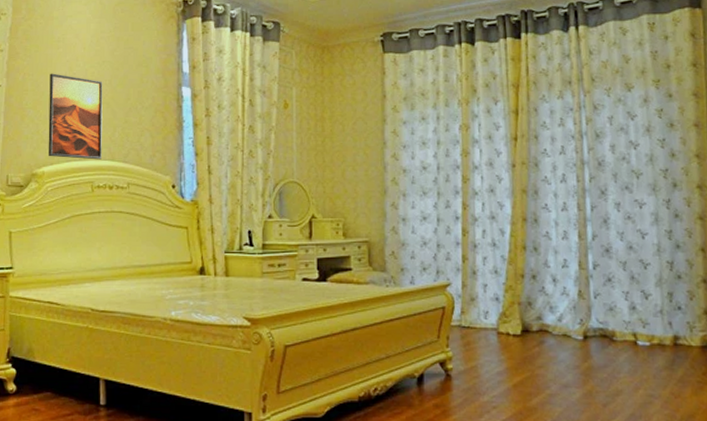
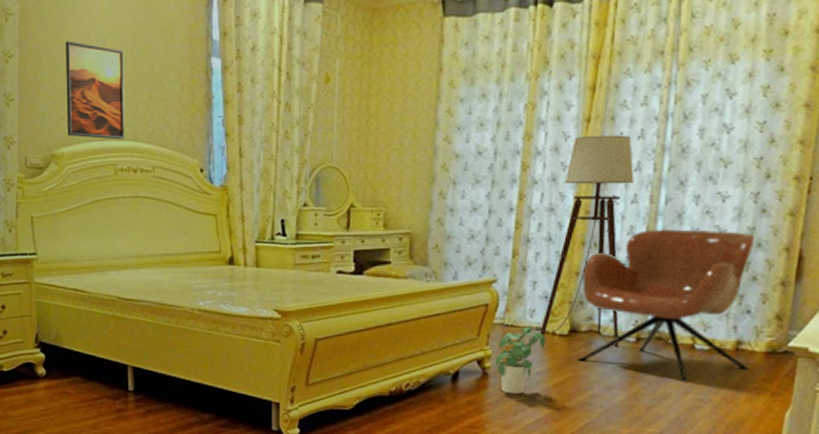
potted plant: none [456,326,502,396] -> present [495,325,547,395]
floor lamp: none [489,151,569,347] -> present [533,135,634,349]
armchair: none [528,233,690,378] -> present [577,229,756,382]

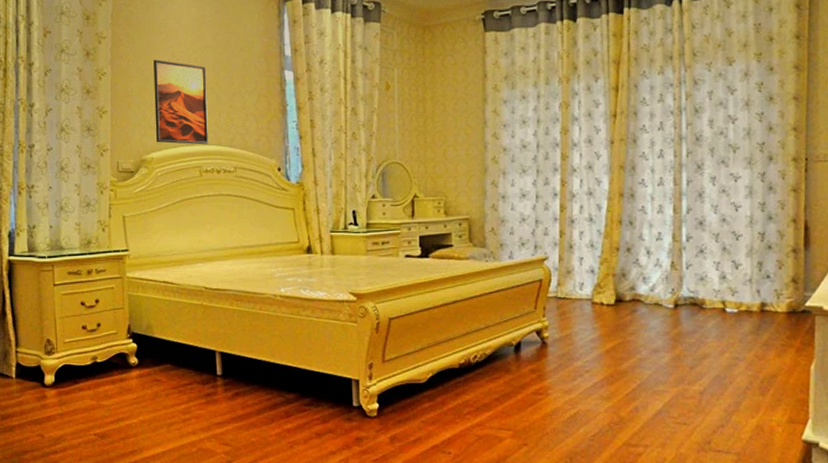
potted plant: present [495,325,547,395] -> none [552,297,596,361]
floor lamp: present [533,135,634,349] -> none [584,127,660,315]
armchair: present [577,229,756,382] -> none [623,206,775,343]

